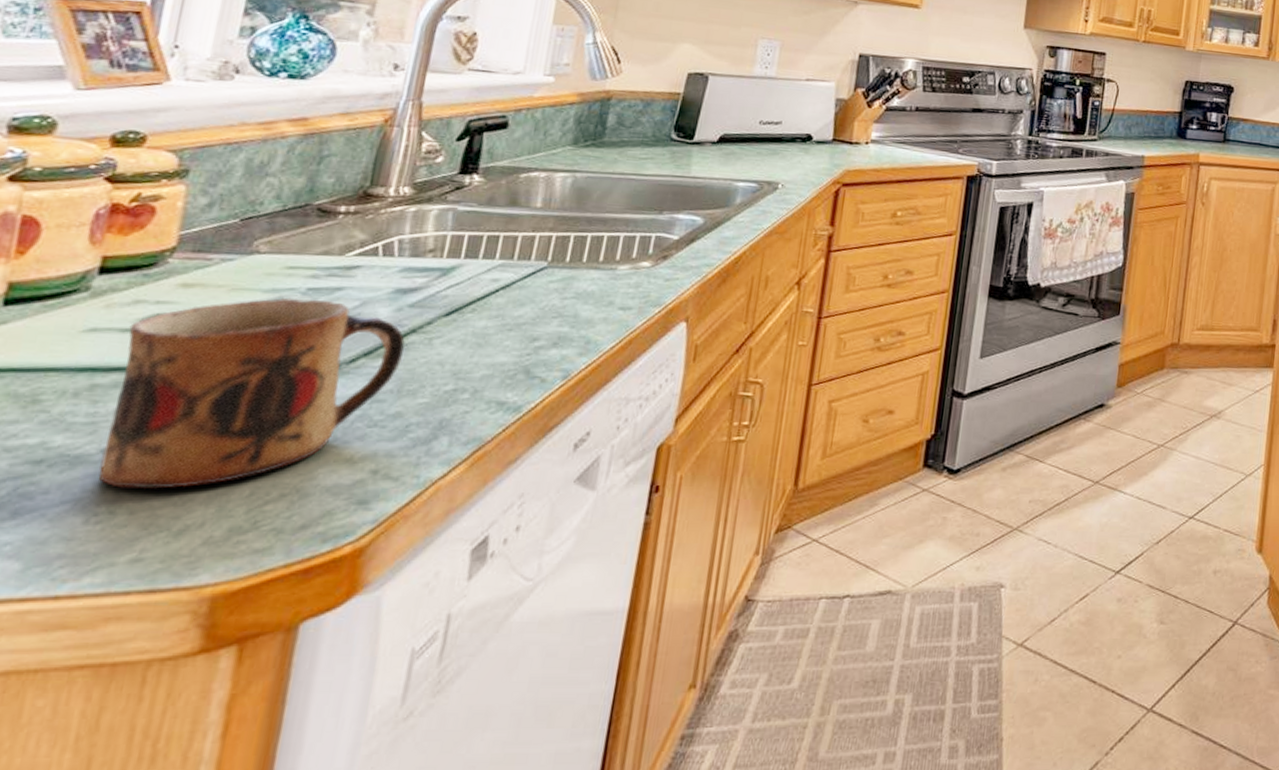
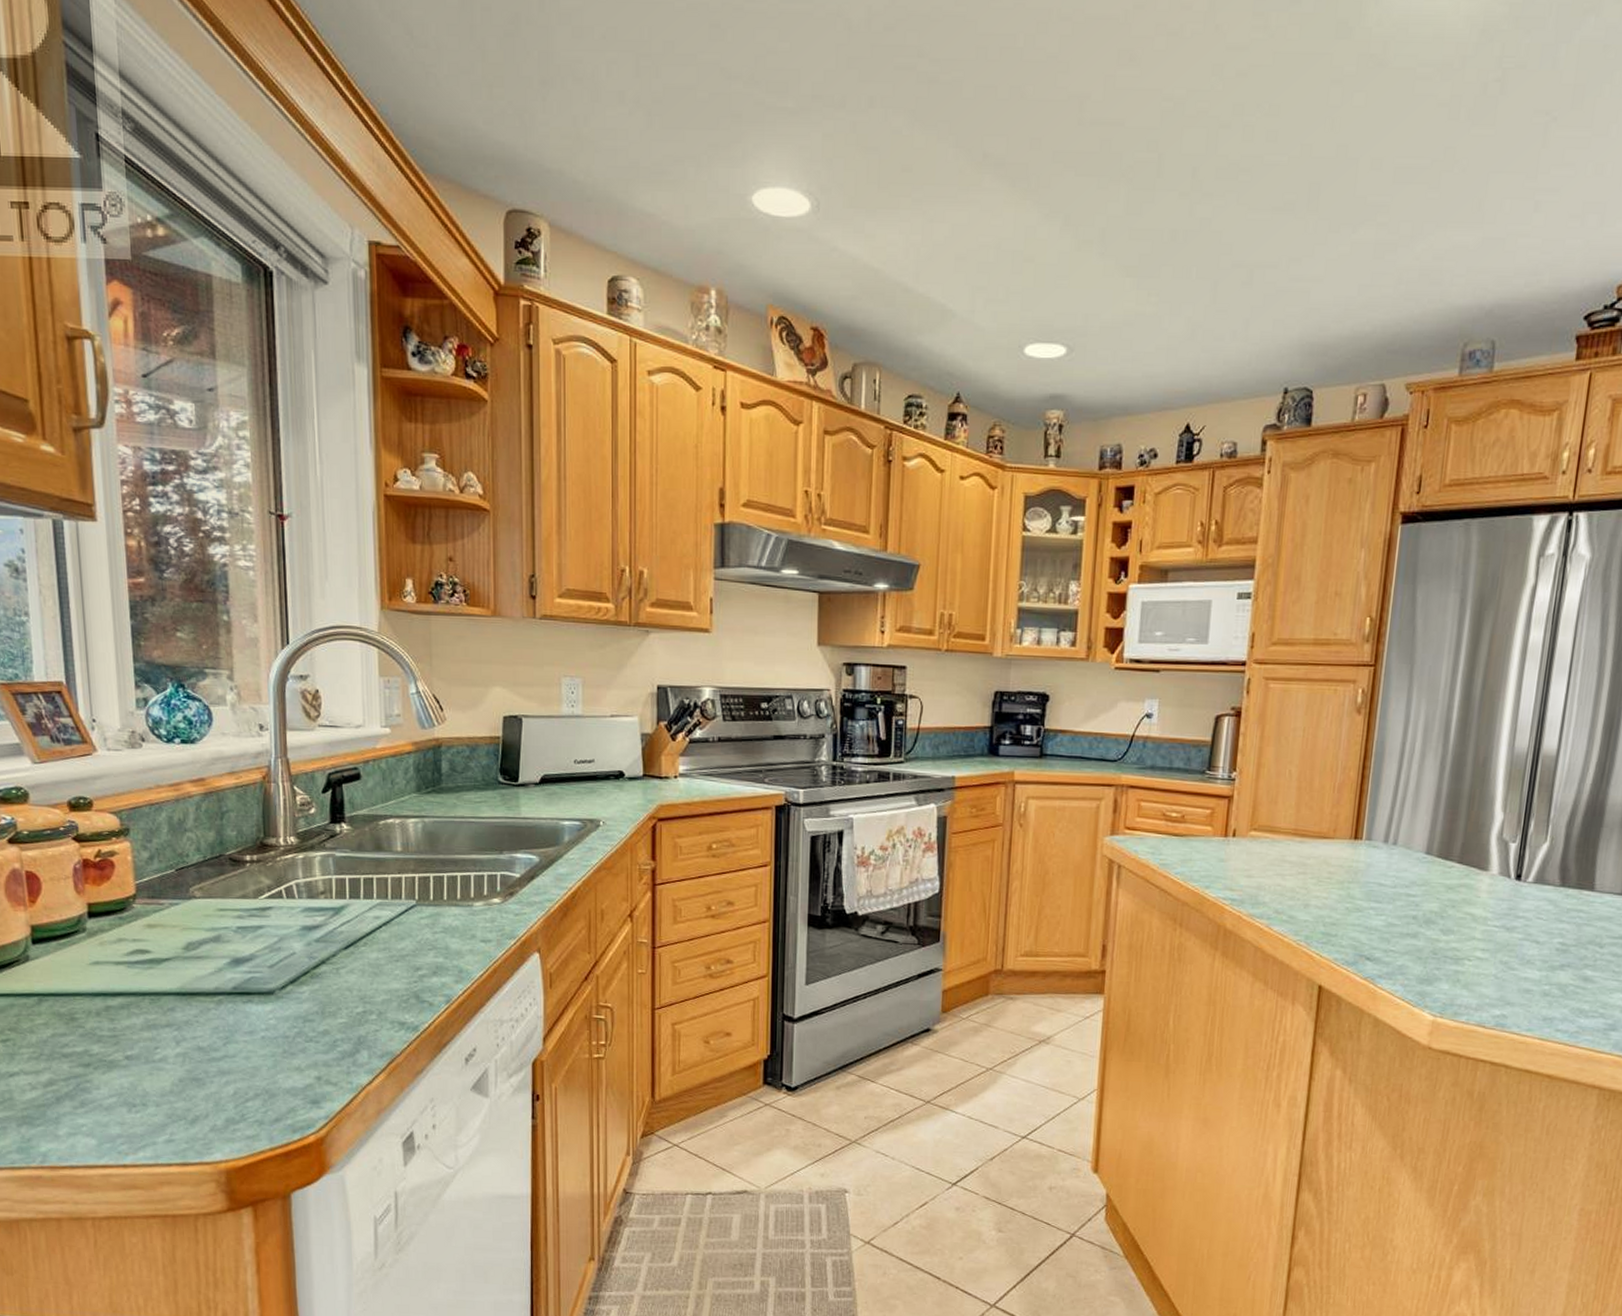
mug: present [98,297,405,490] -> none [120,935,319,1088]

